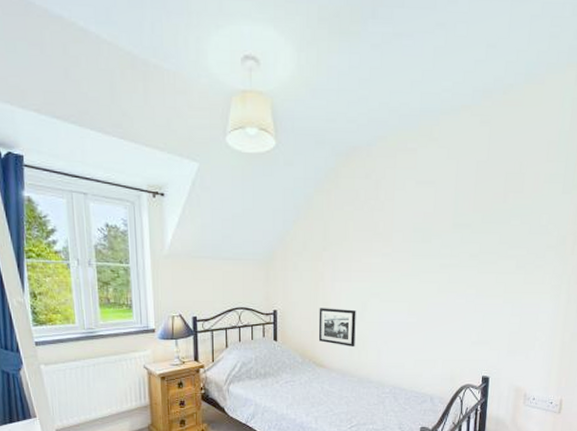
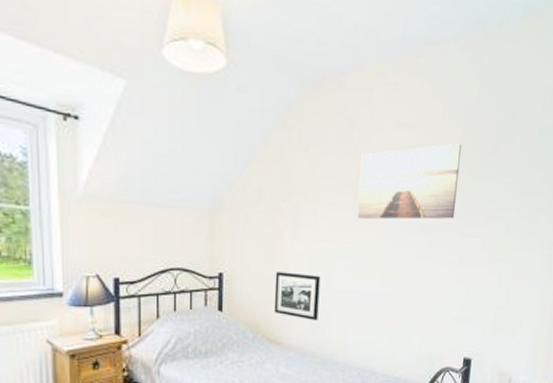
wall art: none [385,195,474,262] -> present [357,143,461,219]

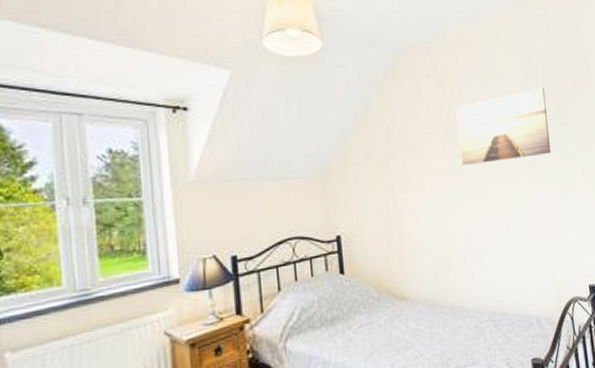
picture frame: present [273,272,321,321] -> none [392,224,440,271]

